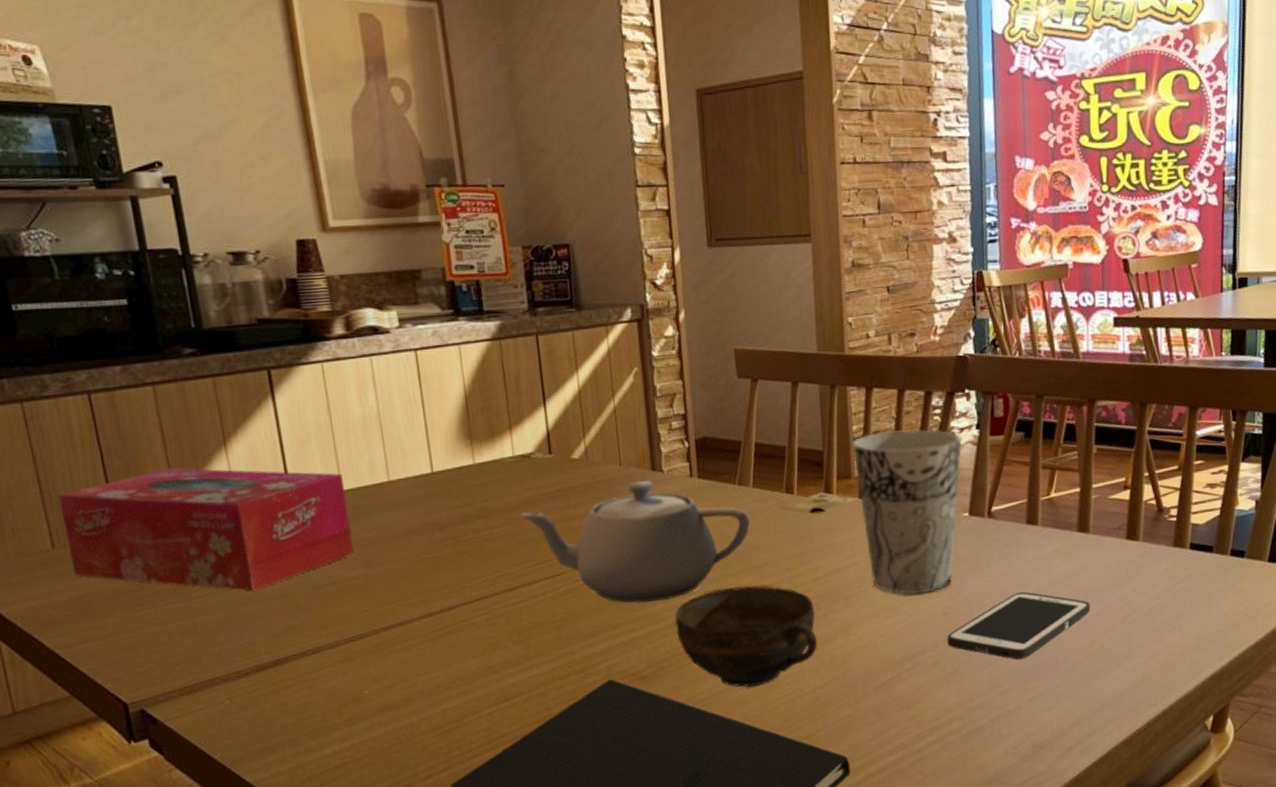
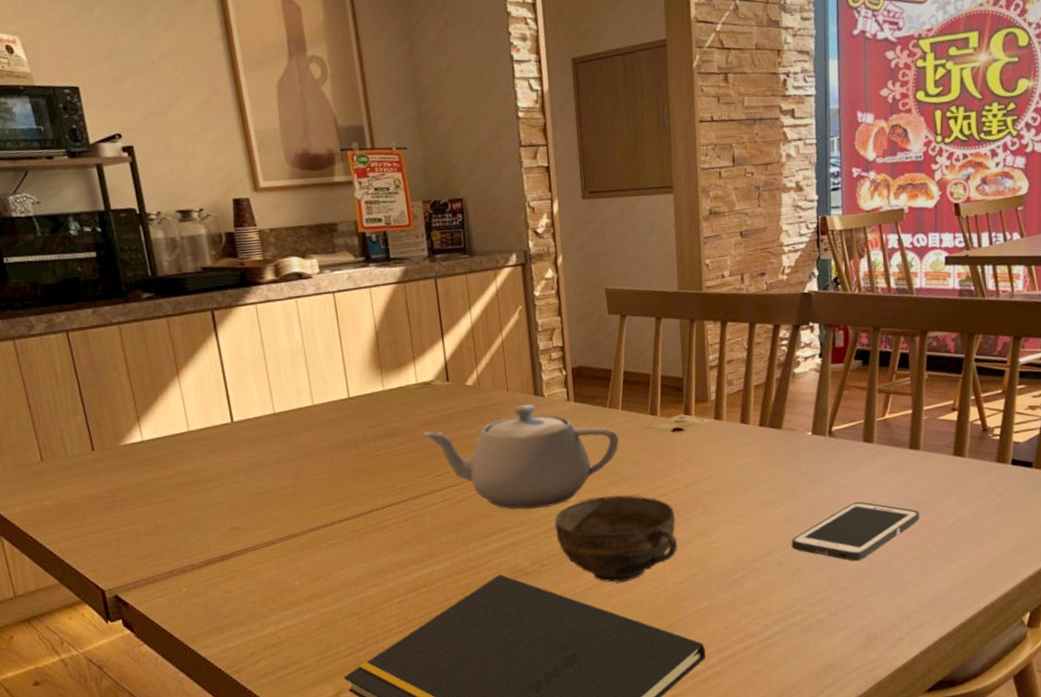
tissue box: present [58,468,354,592] -> none [44,394,285,498]
cup: present [852,429,962,595] -> none [709,358,806,504]

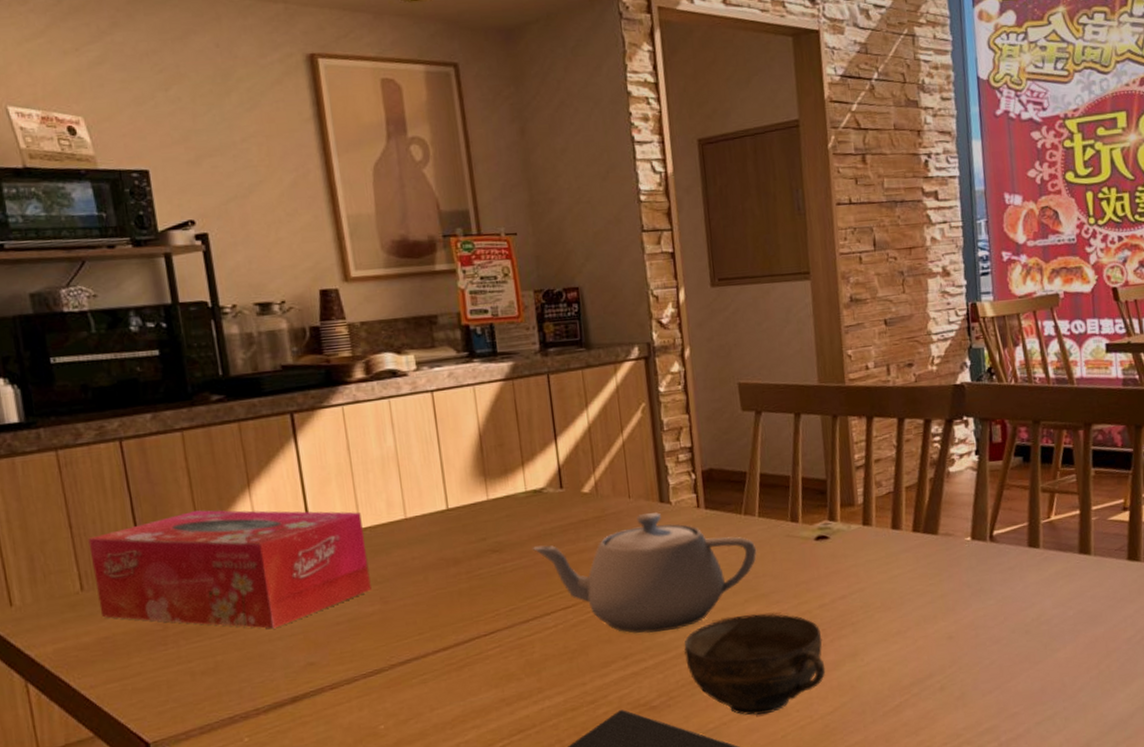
tissue box: none [44,394,285,498] -> present [88,510,371,629]
cell phone: present [791,501,920,562] -> none [953,614,1096,683]

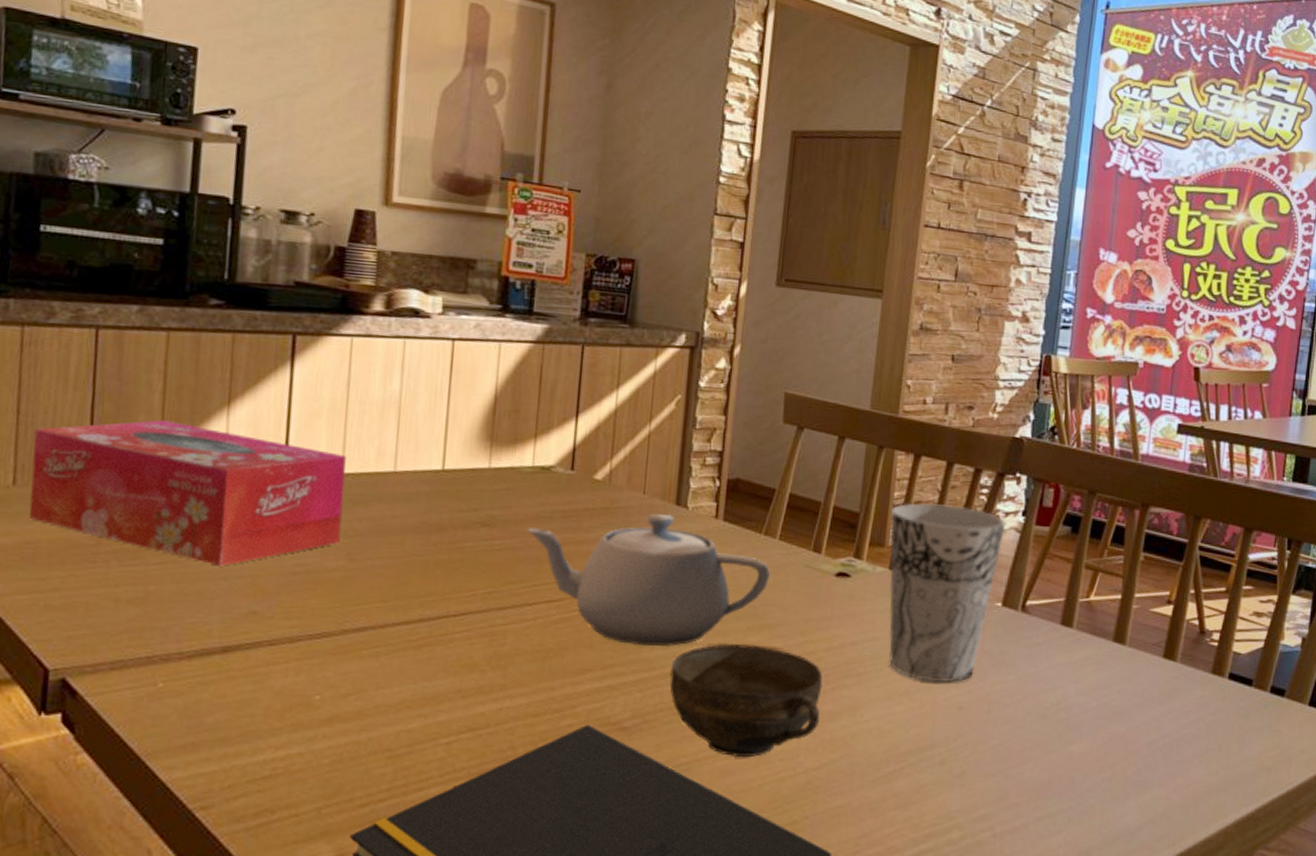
cup: none [855,456,962,620] -> present [889,503,1006,683]

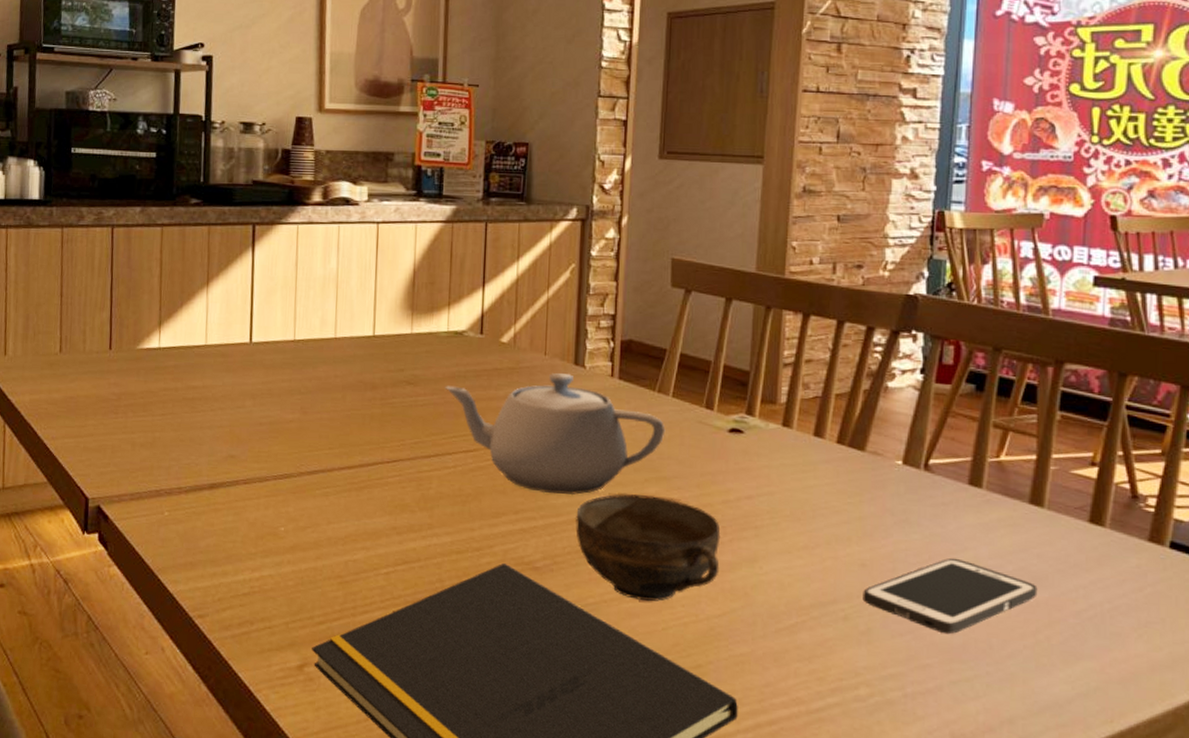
tissue box: present [29,420,346,567] -> none [71,299,297,418]
cup: present [889,503,1006,683] -> none [781,361,903,540]
cell phone: none [959,697,1117,773] -> present [862,557,1038,635]

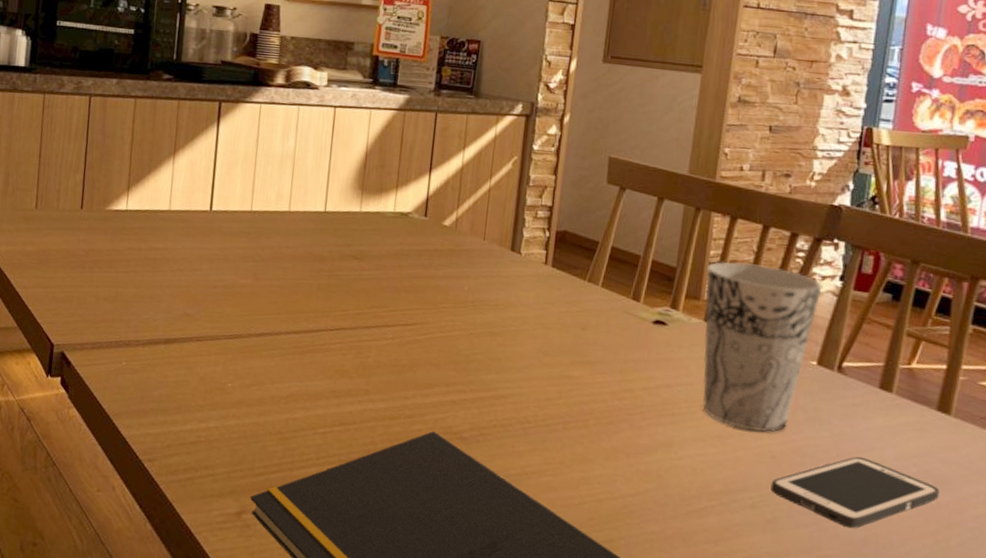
teapot: present [444,373,666,496] -> none [388,257,593,373]
cup: present [575,494,721,601] -> none [502,374,639,477]
cup: none [781,361,903,540] -> present [702,261,823,433]

